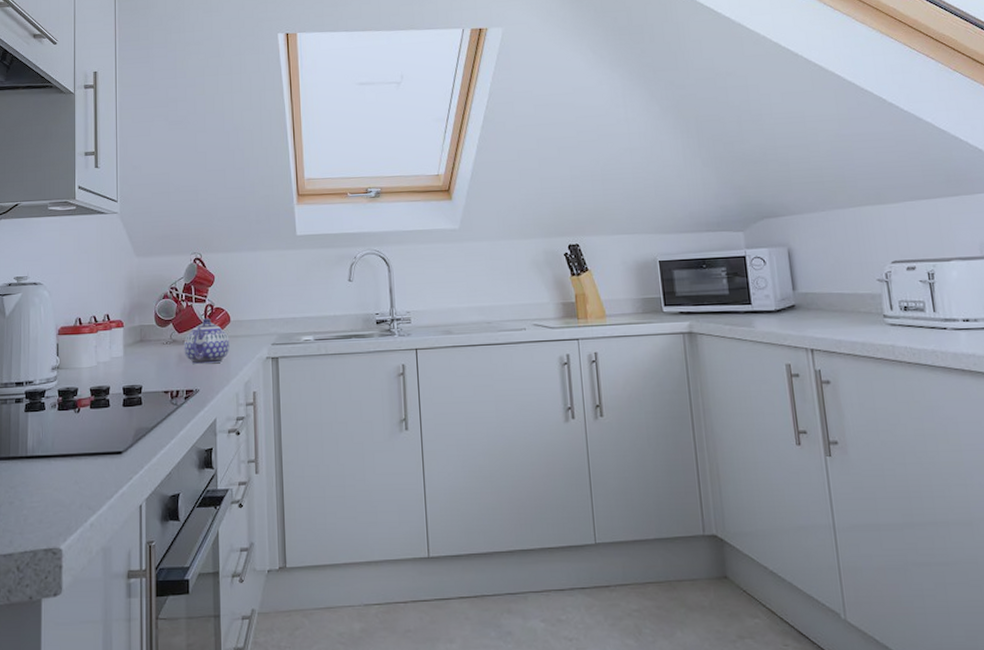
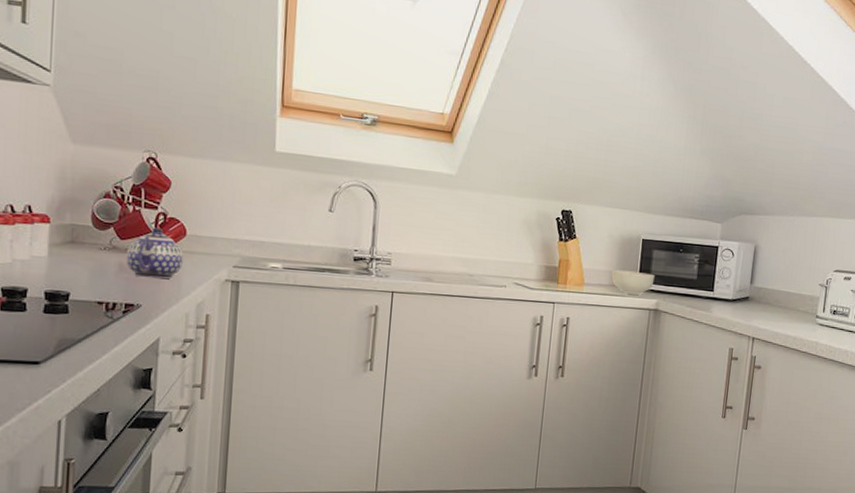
bowl: none [633,295,682,320] -> present [611,270,655,295]

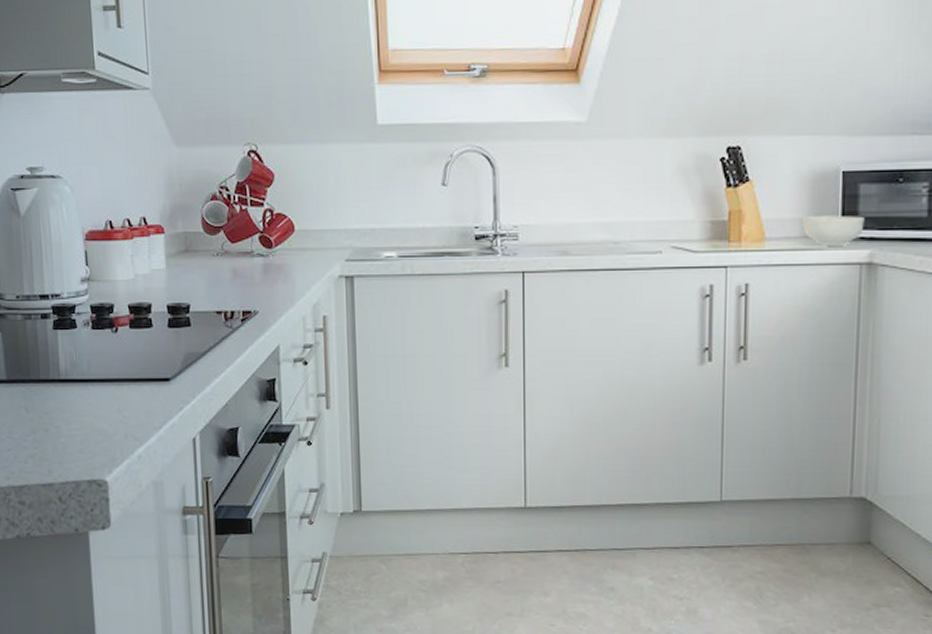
teapot: present [126,227,183,279] -> none [238,226,294,282]

